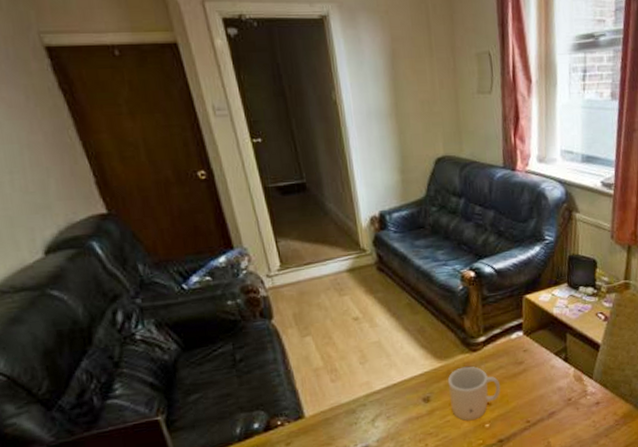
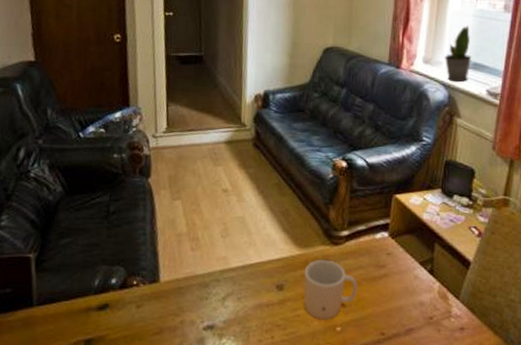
potted plant: none [557,118,585,177] -> present [444,25,472,82]

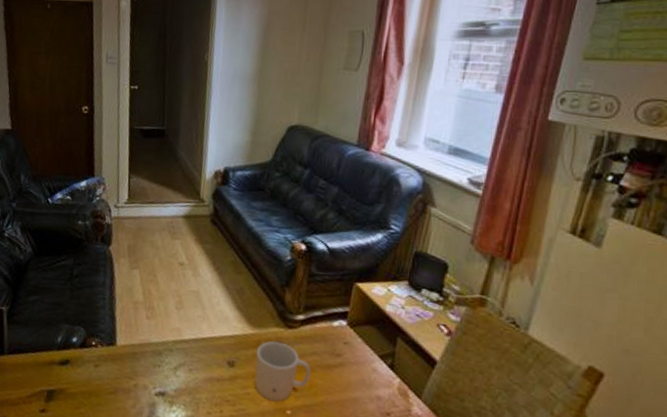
potted plant: present [444,25,472,82] -> none [420,107,454,168]

